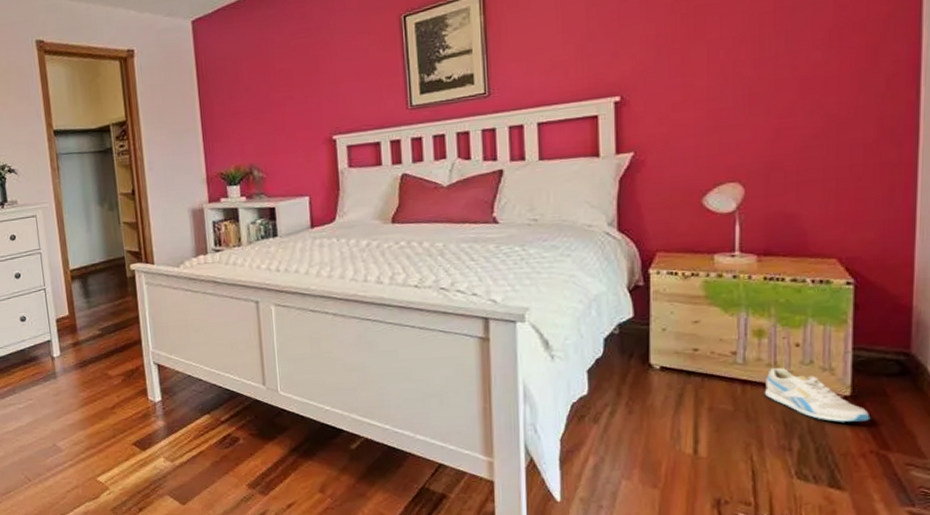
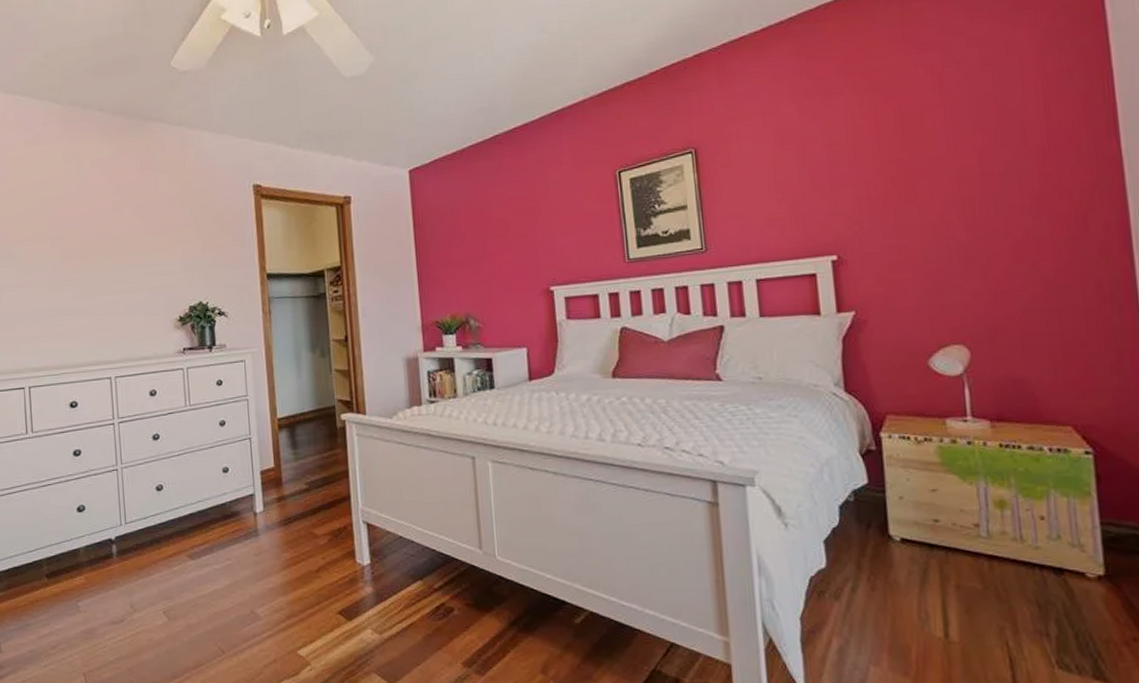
sneaker: present [764,367,871,422] -> none [1013,542,1129,605]

